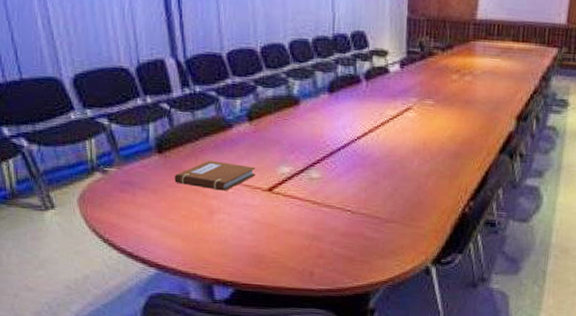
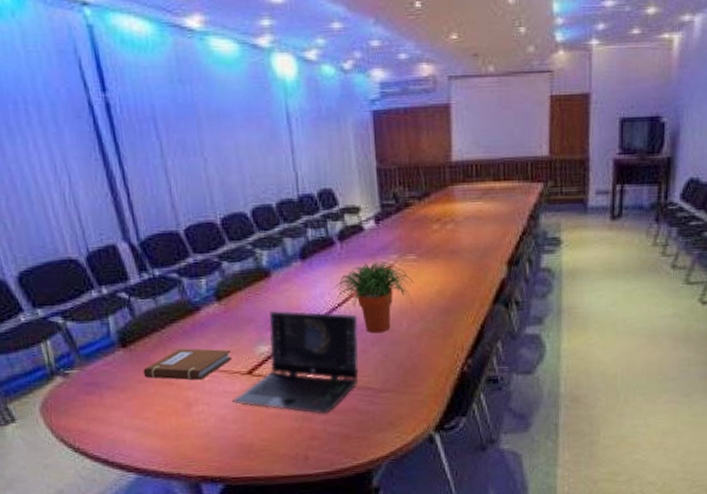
laptop computer: none [251,135,374,236] -> present [232,310,359,414]
potted plant: none [355,102,429,168] -> present [333,261,414,334]

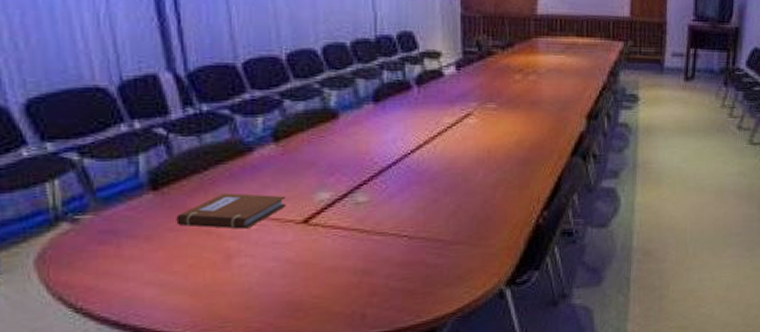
laptop computer: present [232,310,359,414] -> none [282,154,432,268]
potted plant: present [333,261,414,334] -> none [407,108,492,182]

